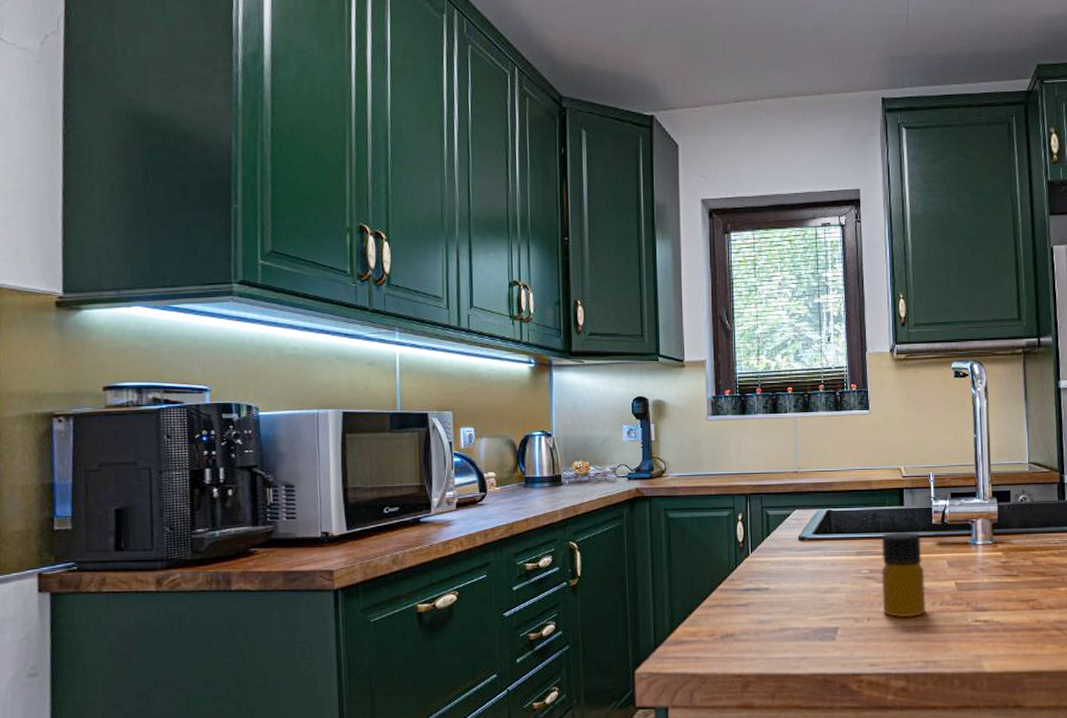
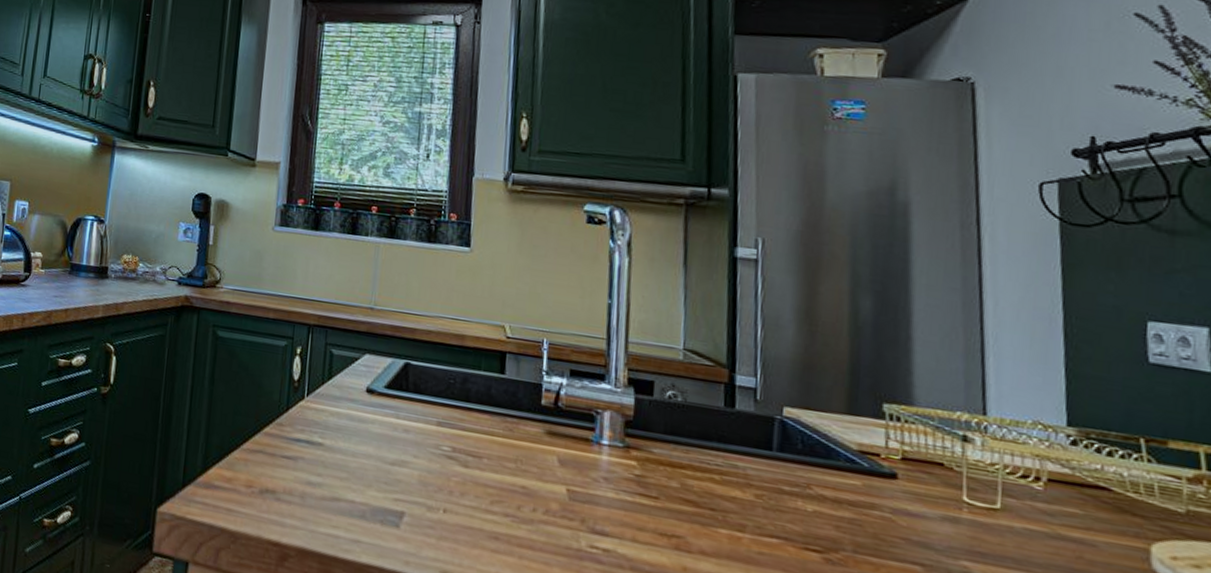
bottle: present [881,531,927,618] -> none [465,405,526,522]

